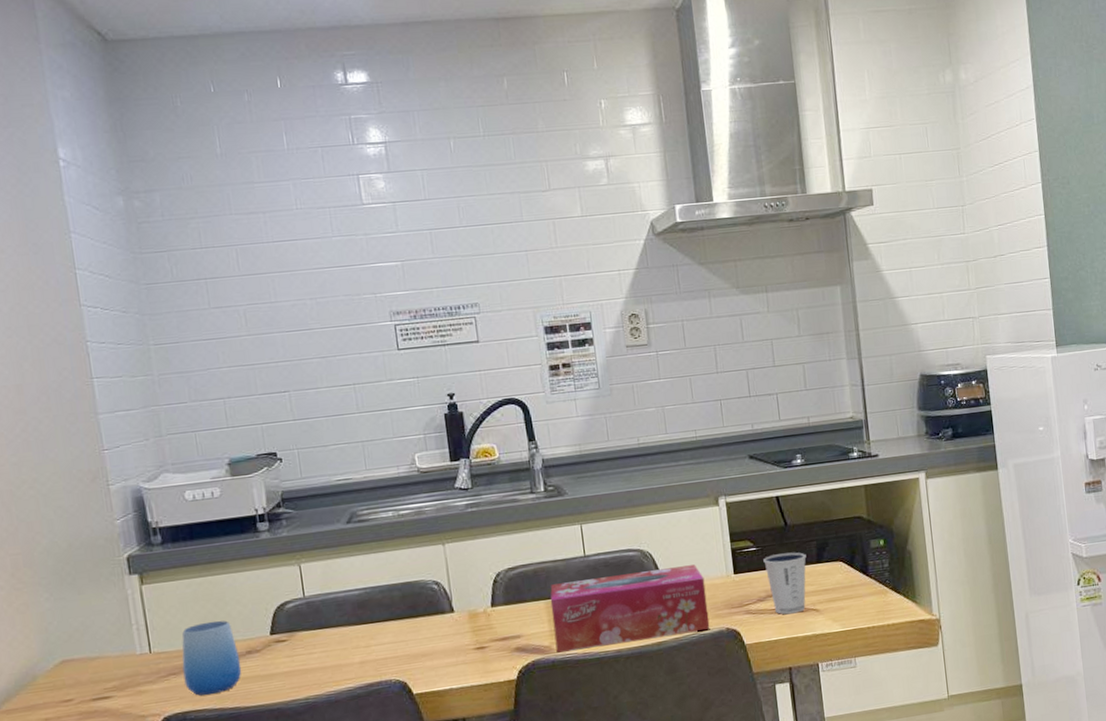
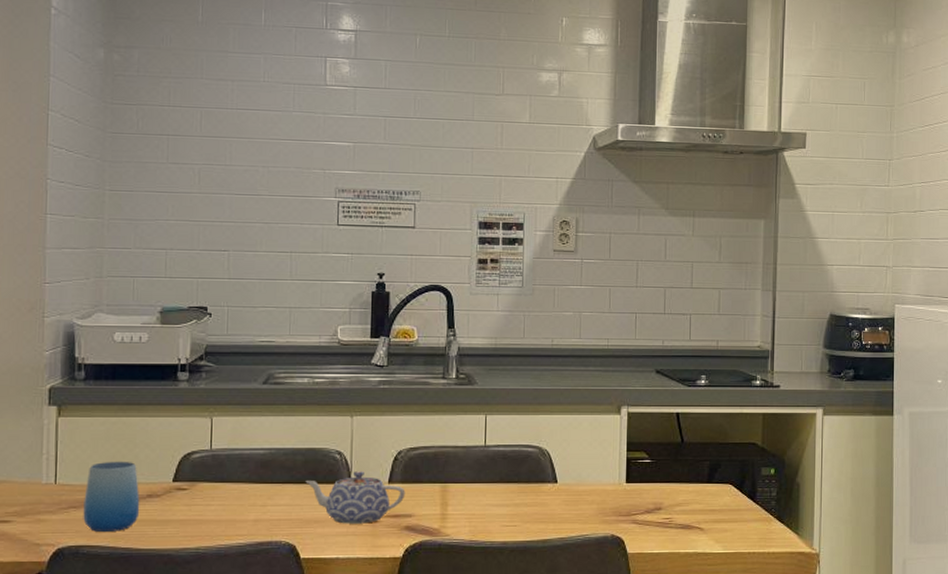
teapot: none [406,598,511,654] -> present [305,471,405,524]
tissue box: present [550,565,710,653] -> none [444,468,597,537]
dixie cup: present [763,552,806,614] -> none [656,469,698,529]

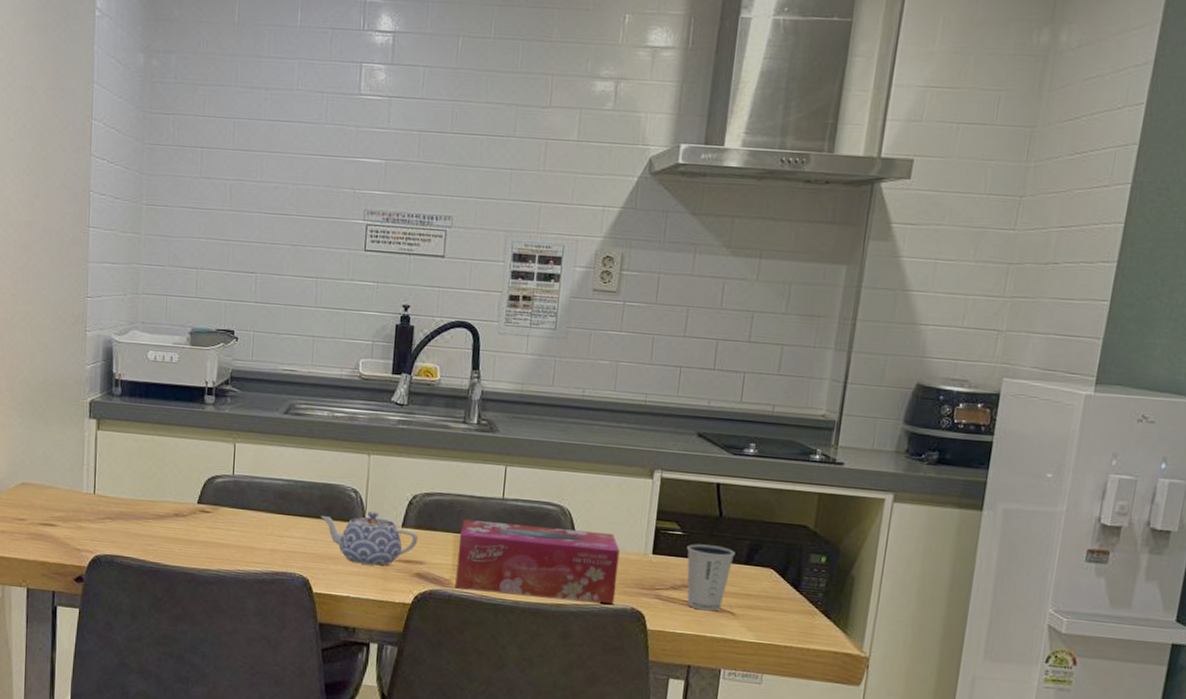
cup: present [83,461,140,532] -> none [118,477,168,546]
tissue box: none [444,468,597,537] -> present [455,519,620,604]
dixie cup: none [656,469,698,529] -> present [686,543,735,611]

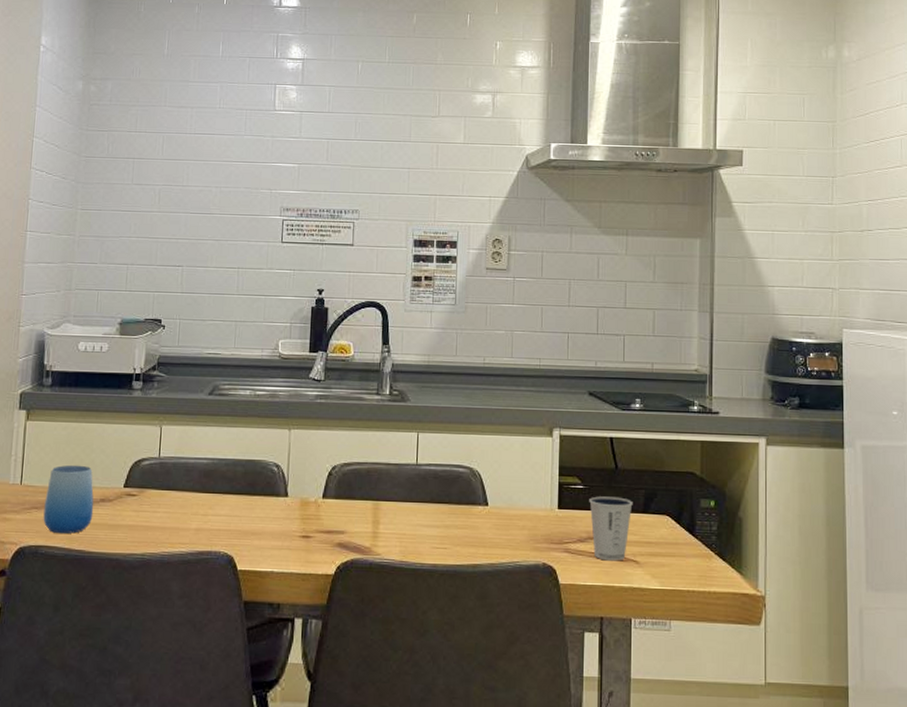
cup: none [118,477,168,546] -> present [43,465,94,534]
teapot: present [321,511,418,566] -> none [244,485,339,538]
tissue box: present [455,519,620,604] -> none [375,487,528,560]

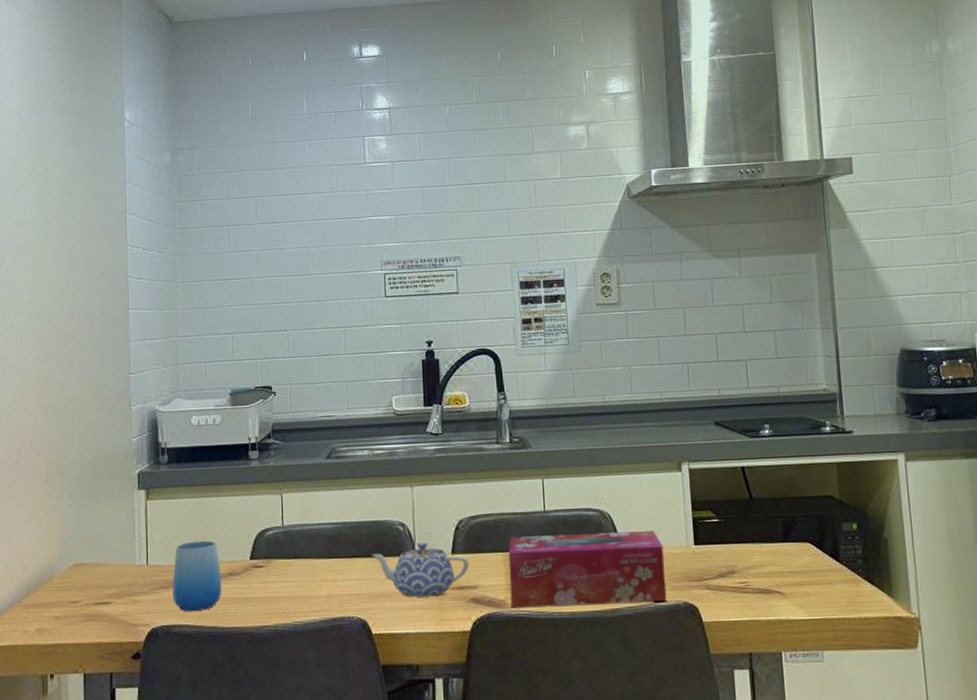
teapot: none [244,485,339,538] -> present [372,542,469,598]
tissue box: none [375,487,528,560] -> present [508,531,667,608]
dixie cup: present [589,496,633,561] -> none [726,527,772,594]

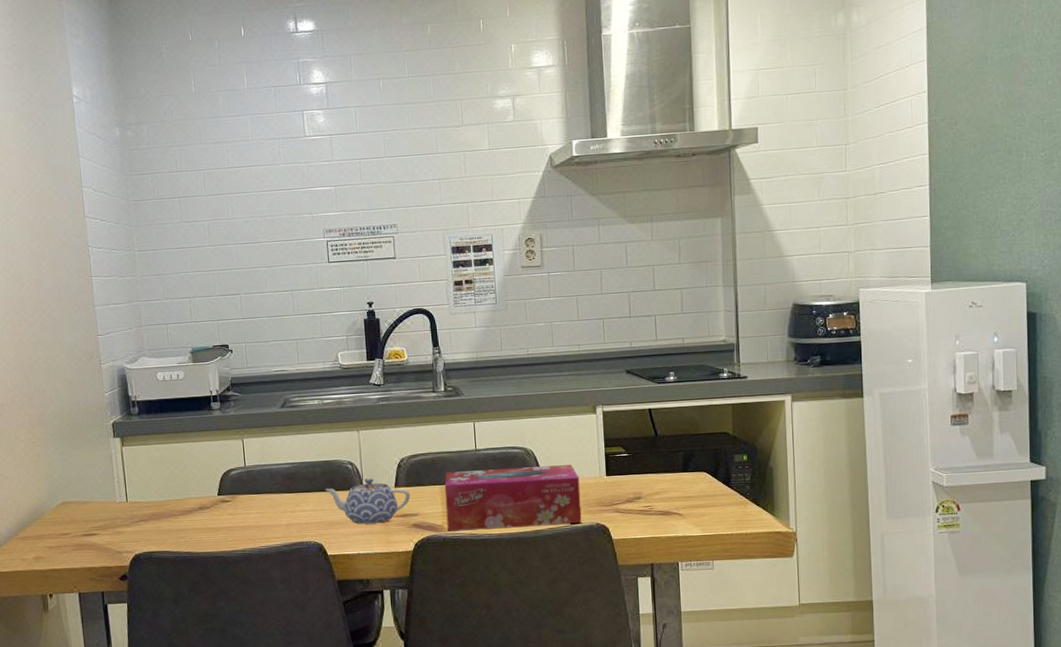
cup: present [172,540,222,611] -> none [150,480,195,540]

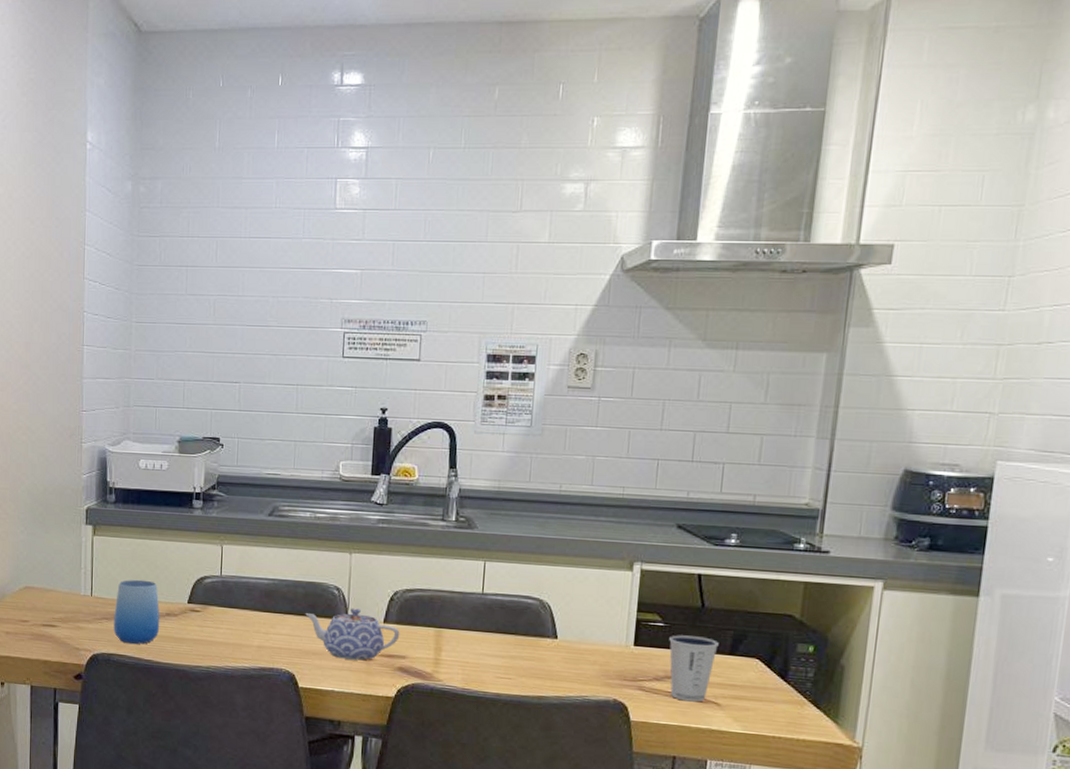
cup: none [150,480,195,540] -> present [113,579,160,644]
tissue box: present [444,465,582,532] -> none [437,614,601,695]
dixie cup: none [633,460,673,516] -> present [669,635,719,702]

